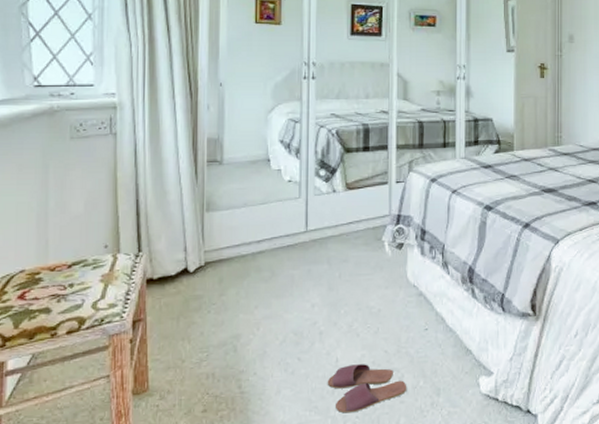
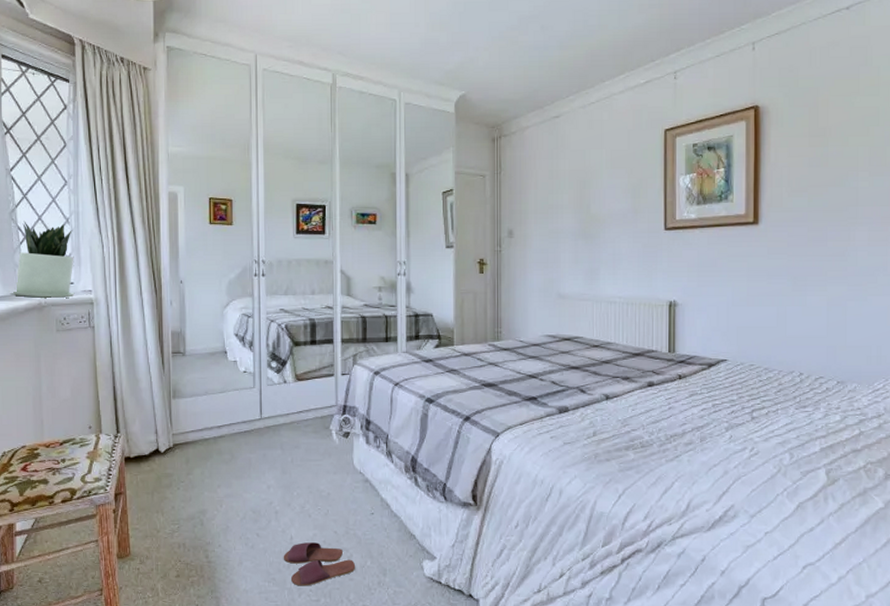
planter: none [13,16,96,103] -> present [9,221,75,299]

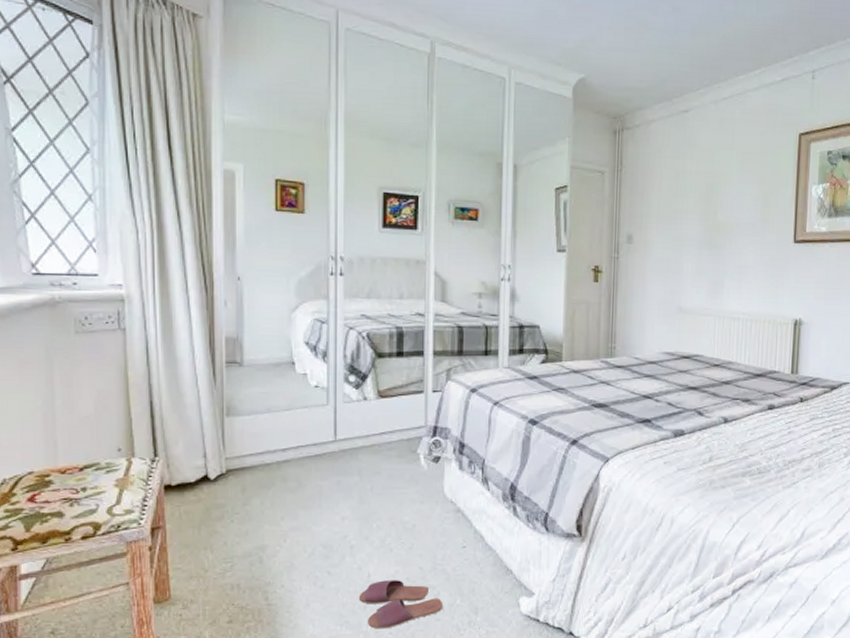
planter: present [9,221,75,299] -> none [10,195,100,294]

